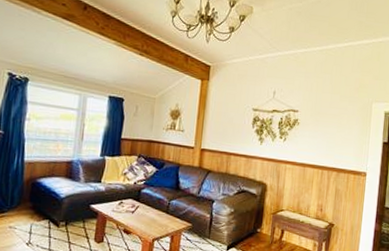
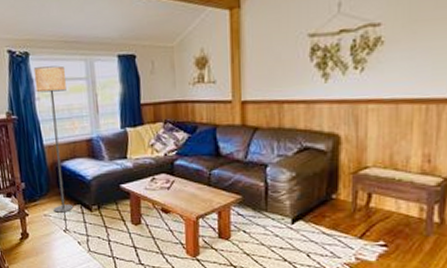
floor lamp: none [20,92,59,226] -> present [33,65,74,213]

